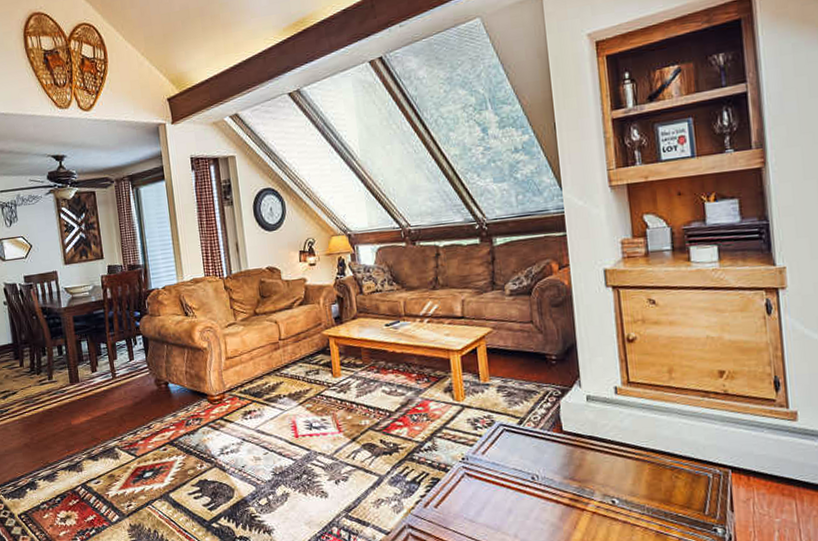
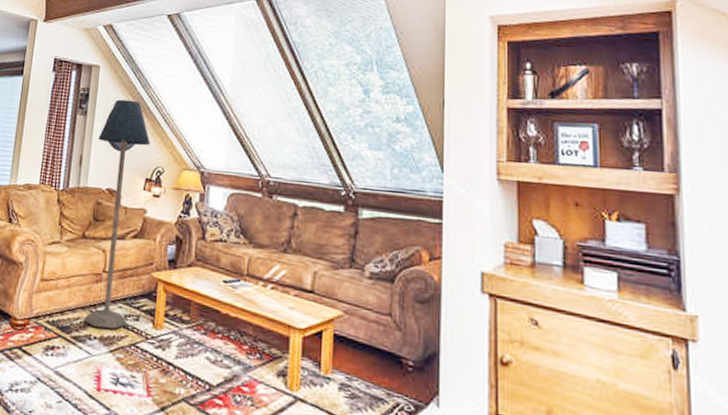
floor lamp: none [248,182,311,387] -> present [84,99,151,329]

